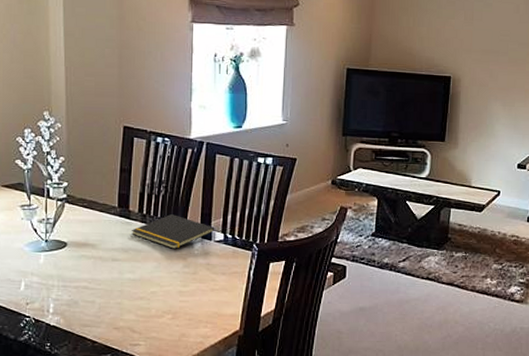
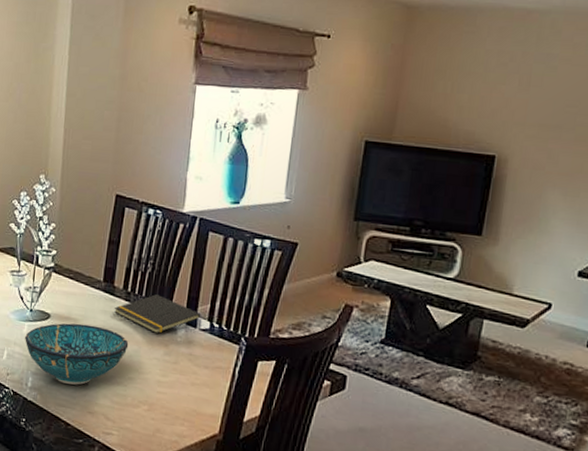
decorative bowl: none [42,248,148,305] -> present [25,323,129,385]

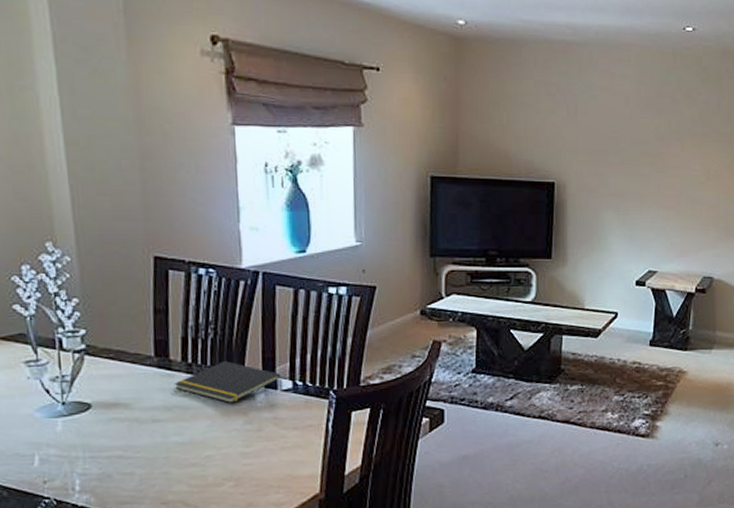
decorative bowl: present [25,323,129,385] -> none [61,407,200,478]

